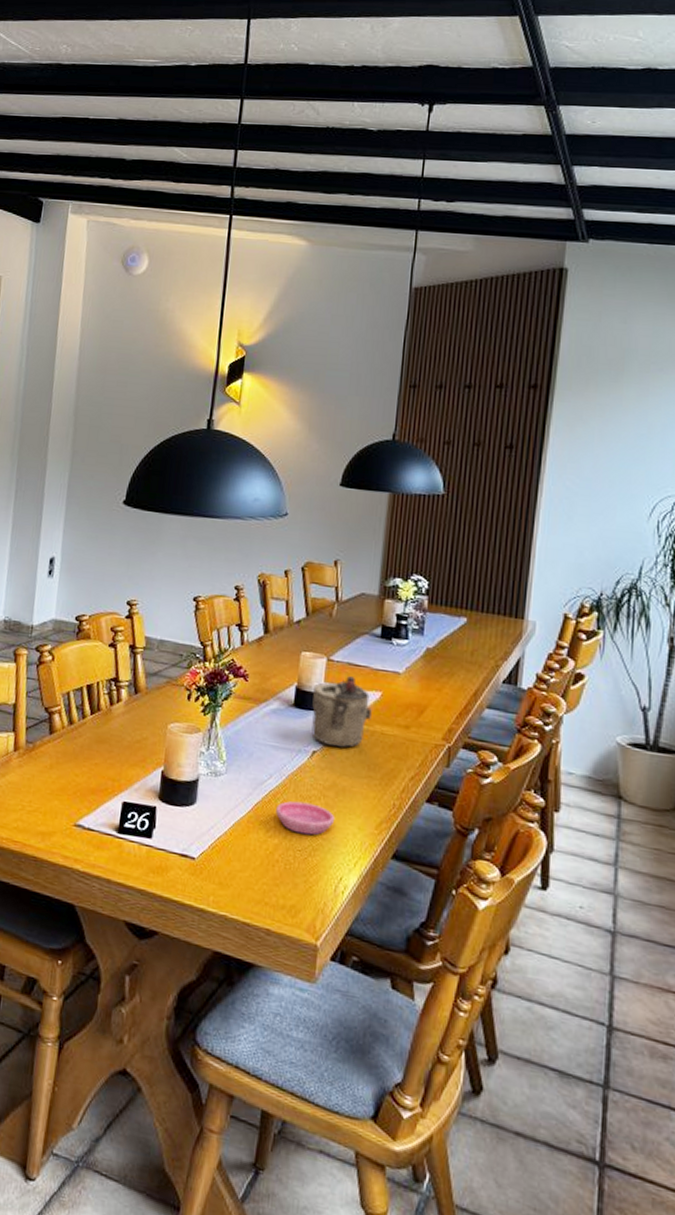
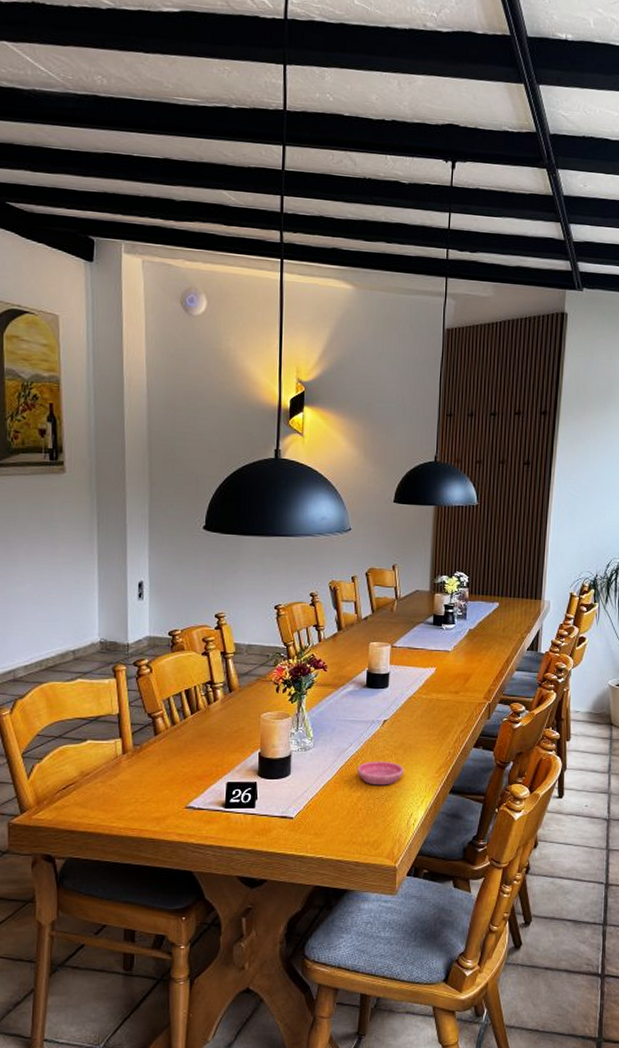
teapot: present [311,676,372,748] -> none [380,658,429,714]

